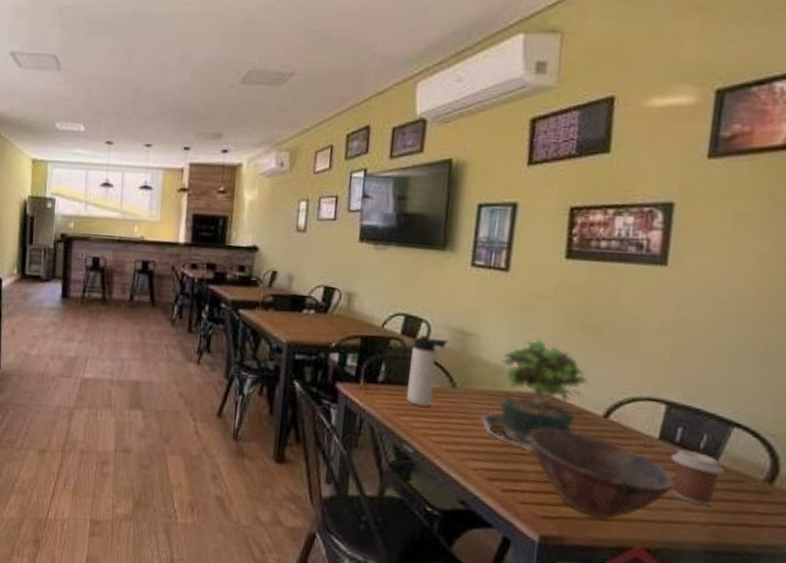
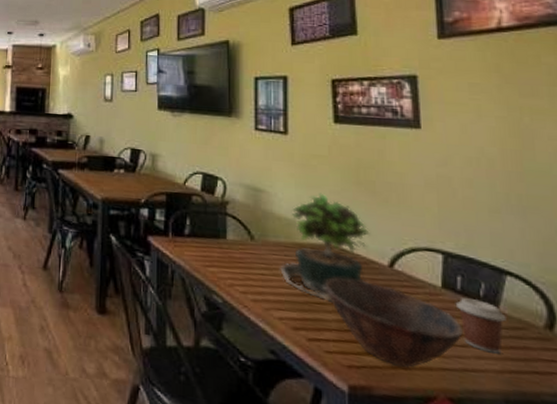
thermos bottle: present [407,335,449,408] -> none [212,192,243,259]

